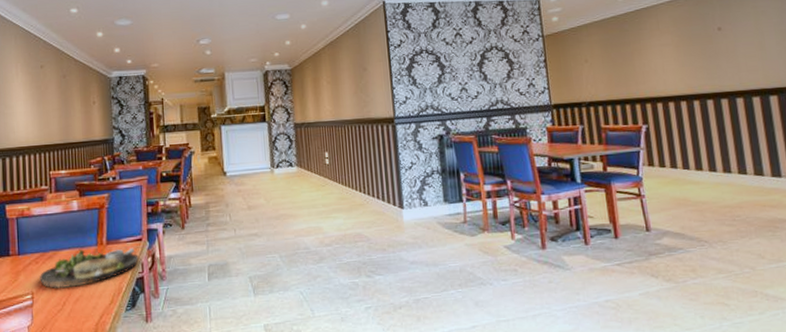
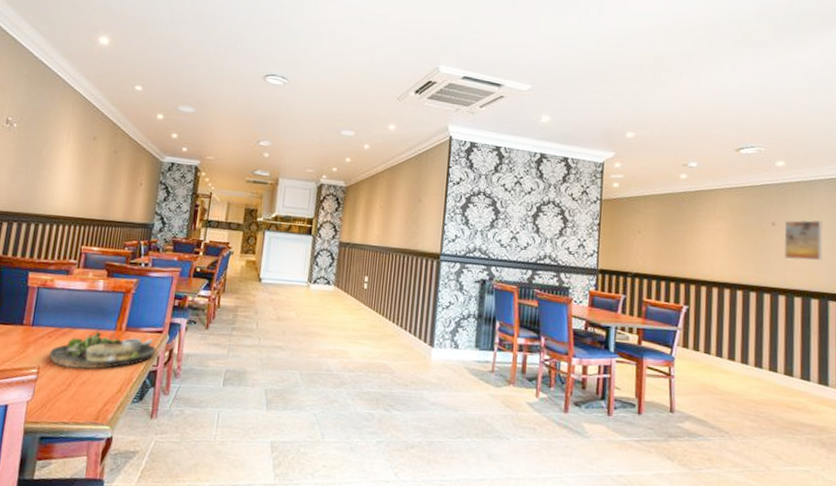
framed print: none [730,17,775,61] -> present [783,219,823,260]

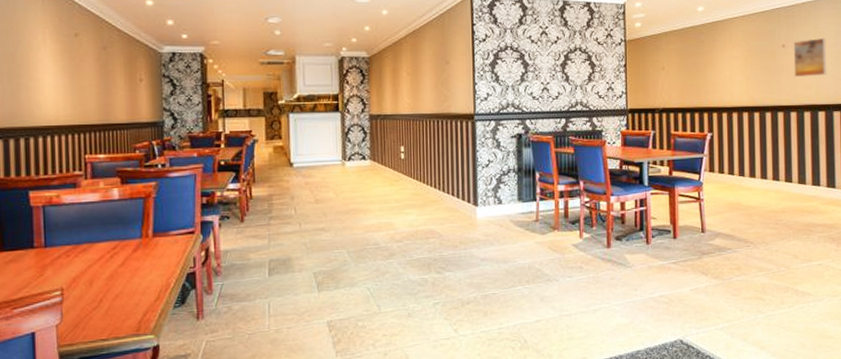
dinner plate: present [49,332,156,369] -> none [71,241,190,284]

